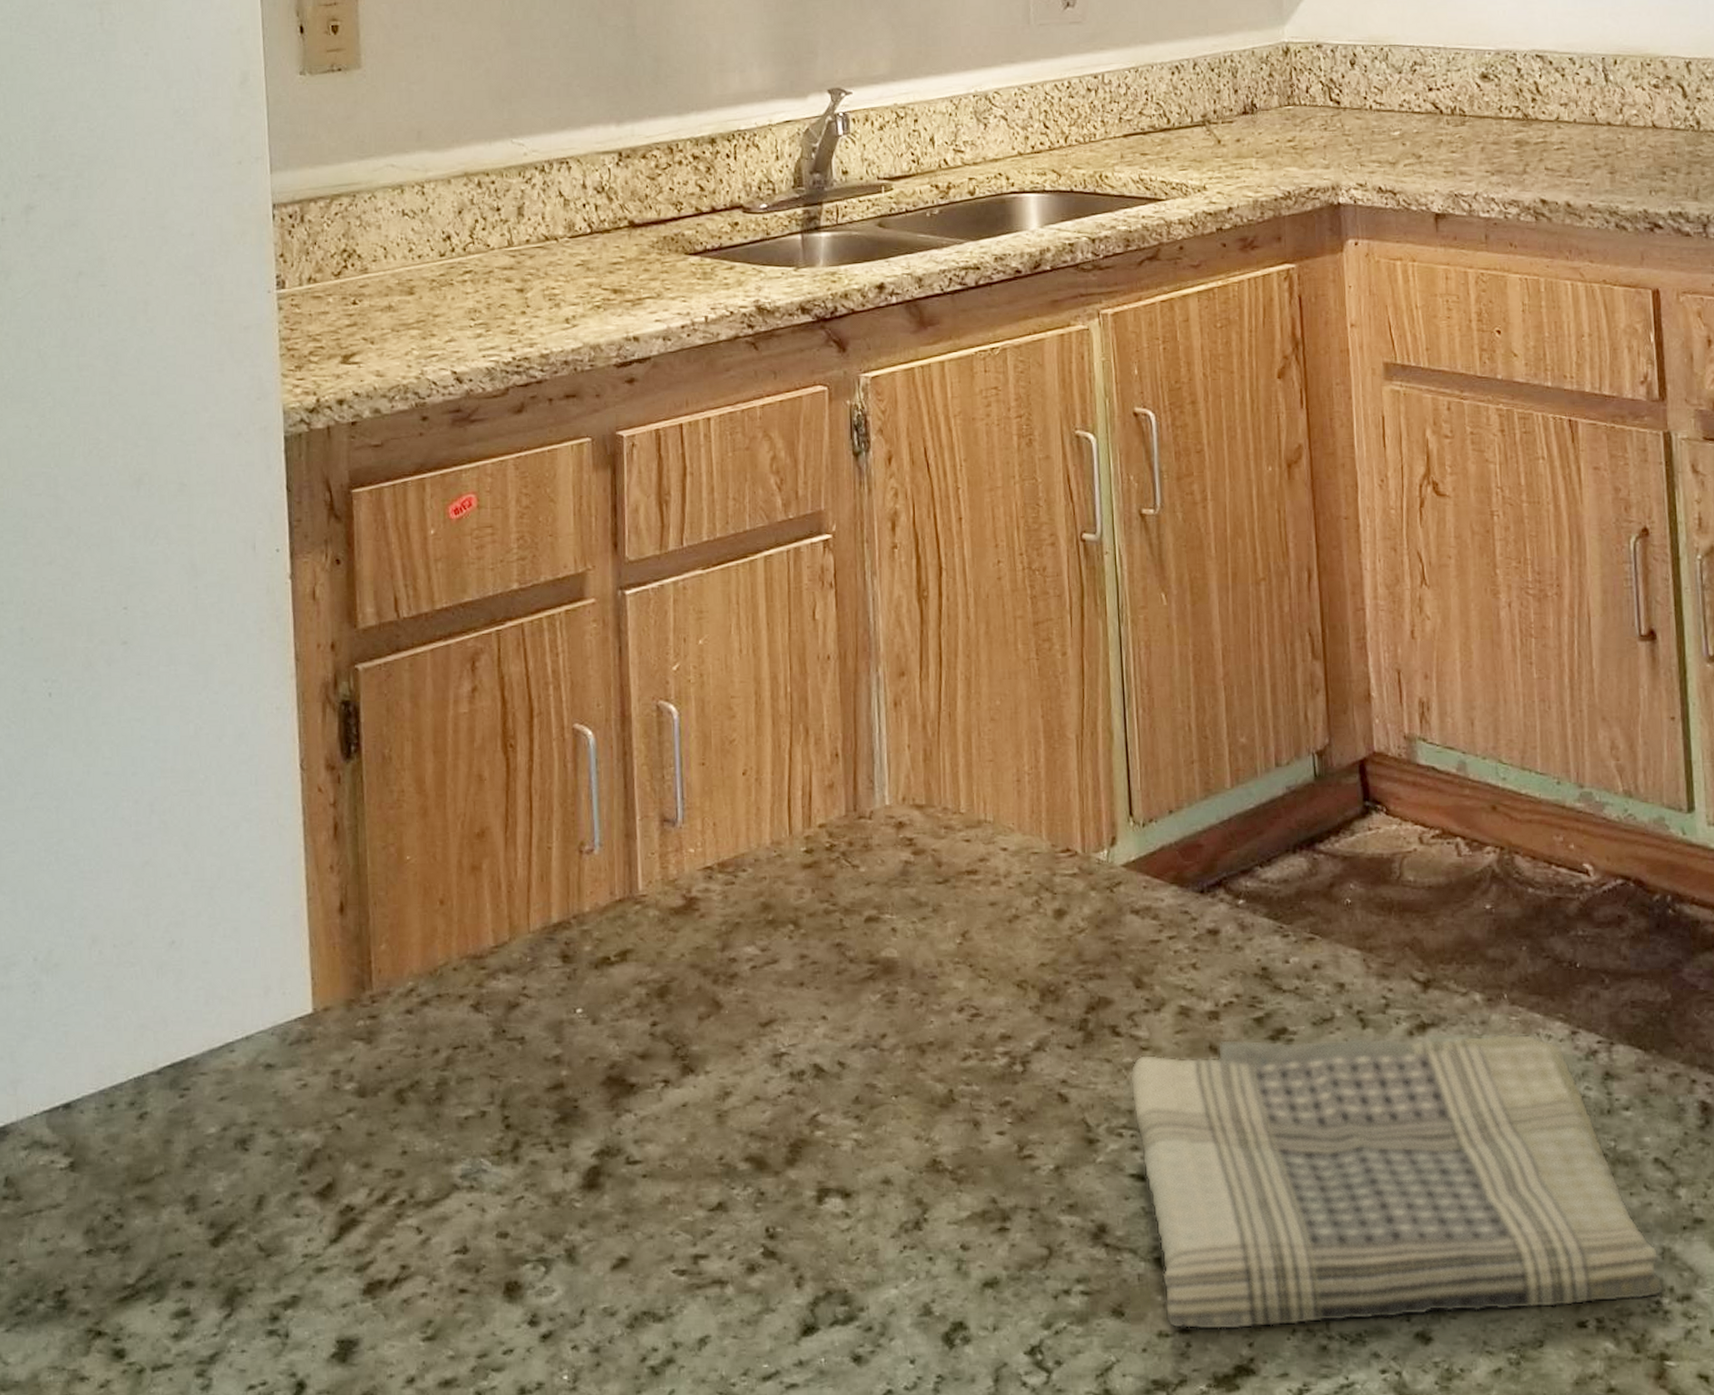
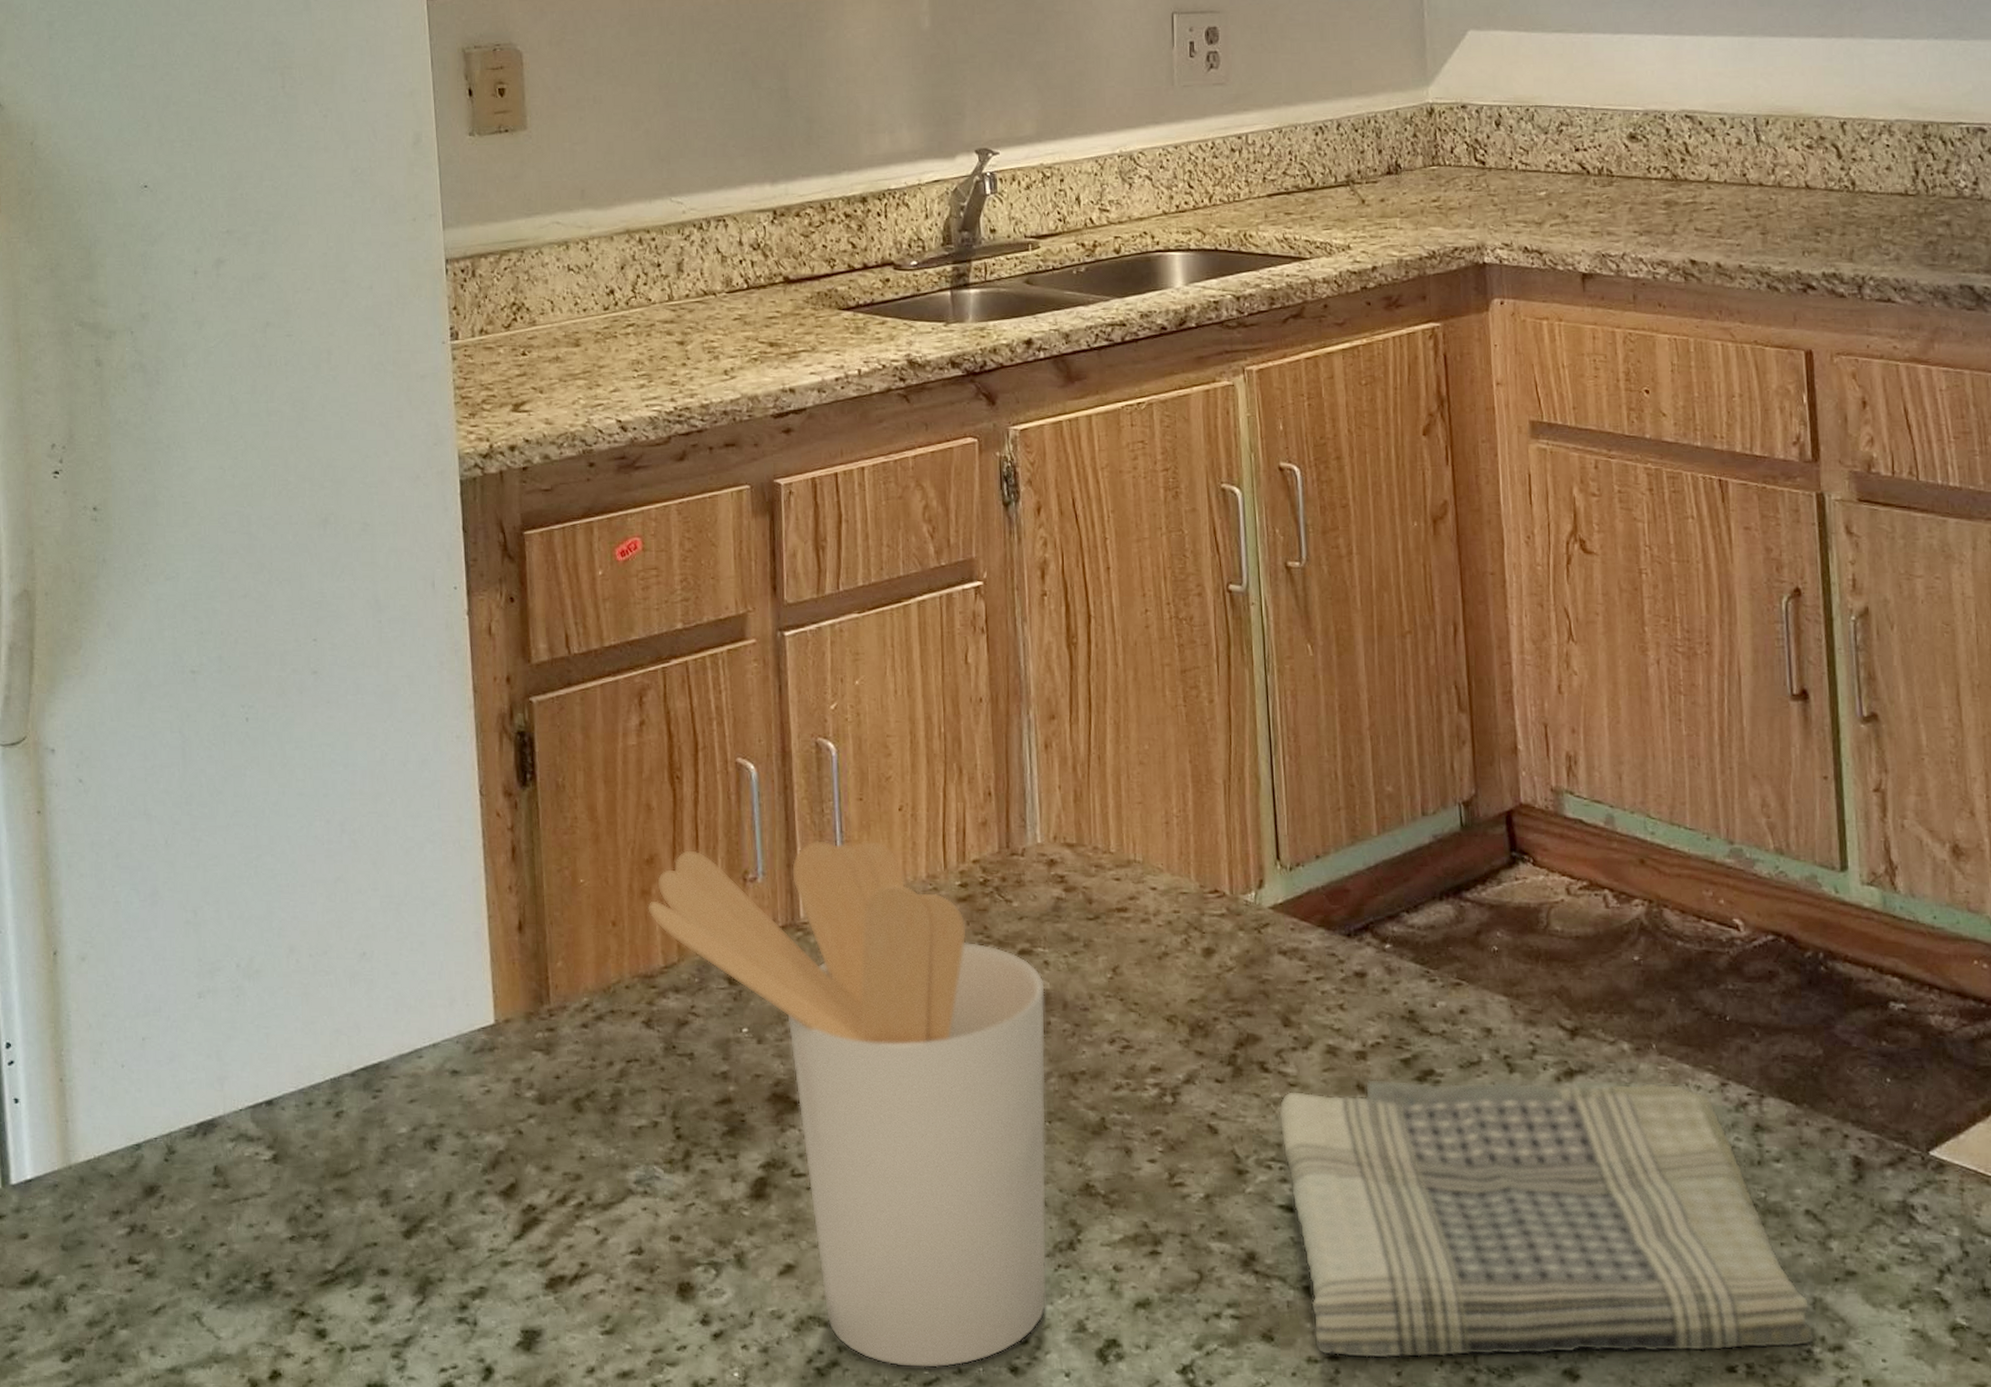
utensil holder: none [478,806,893,1362] -> present [648,840,1048,1369]

